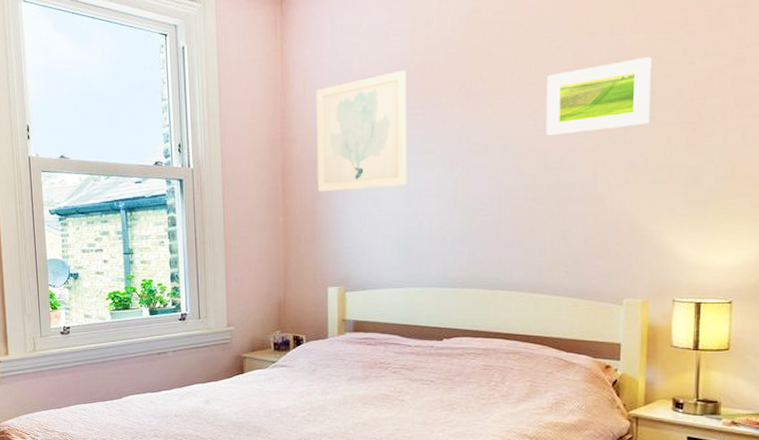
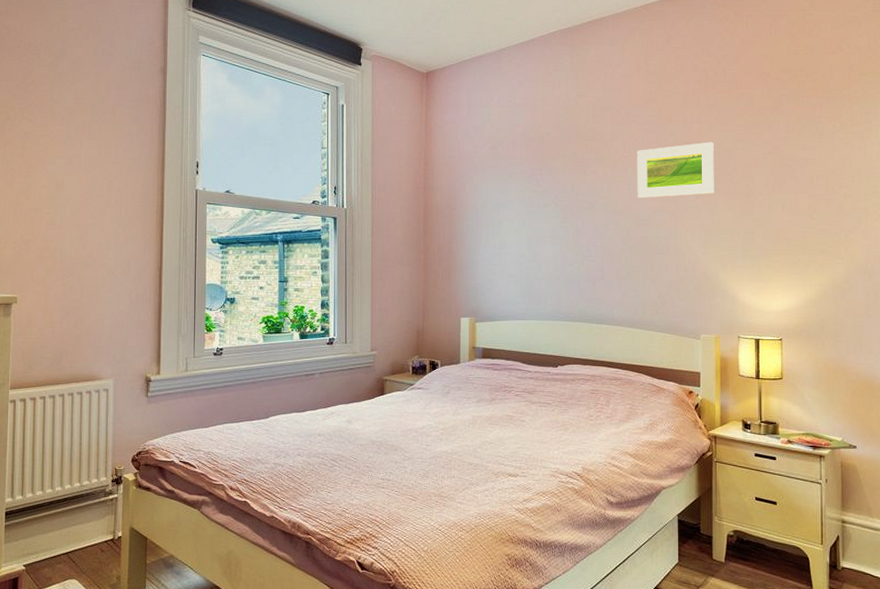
wall art: present [316,70,408,192] -> none [453,138,529,235]

